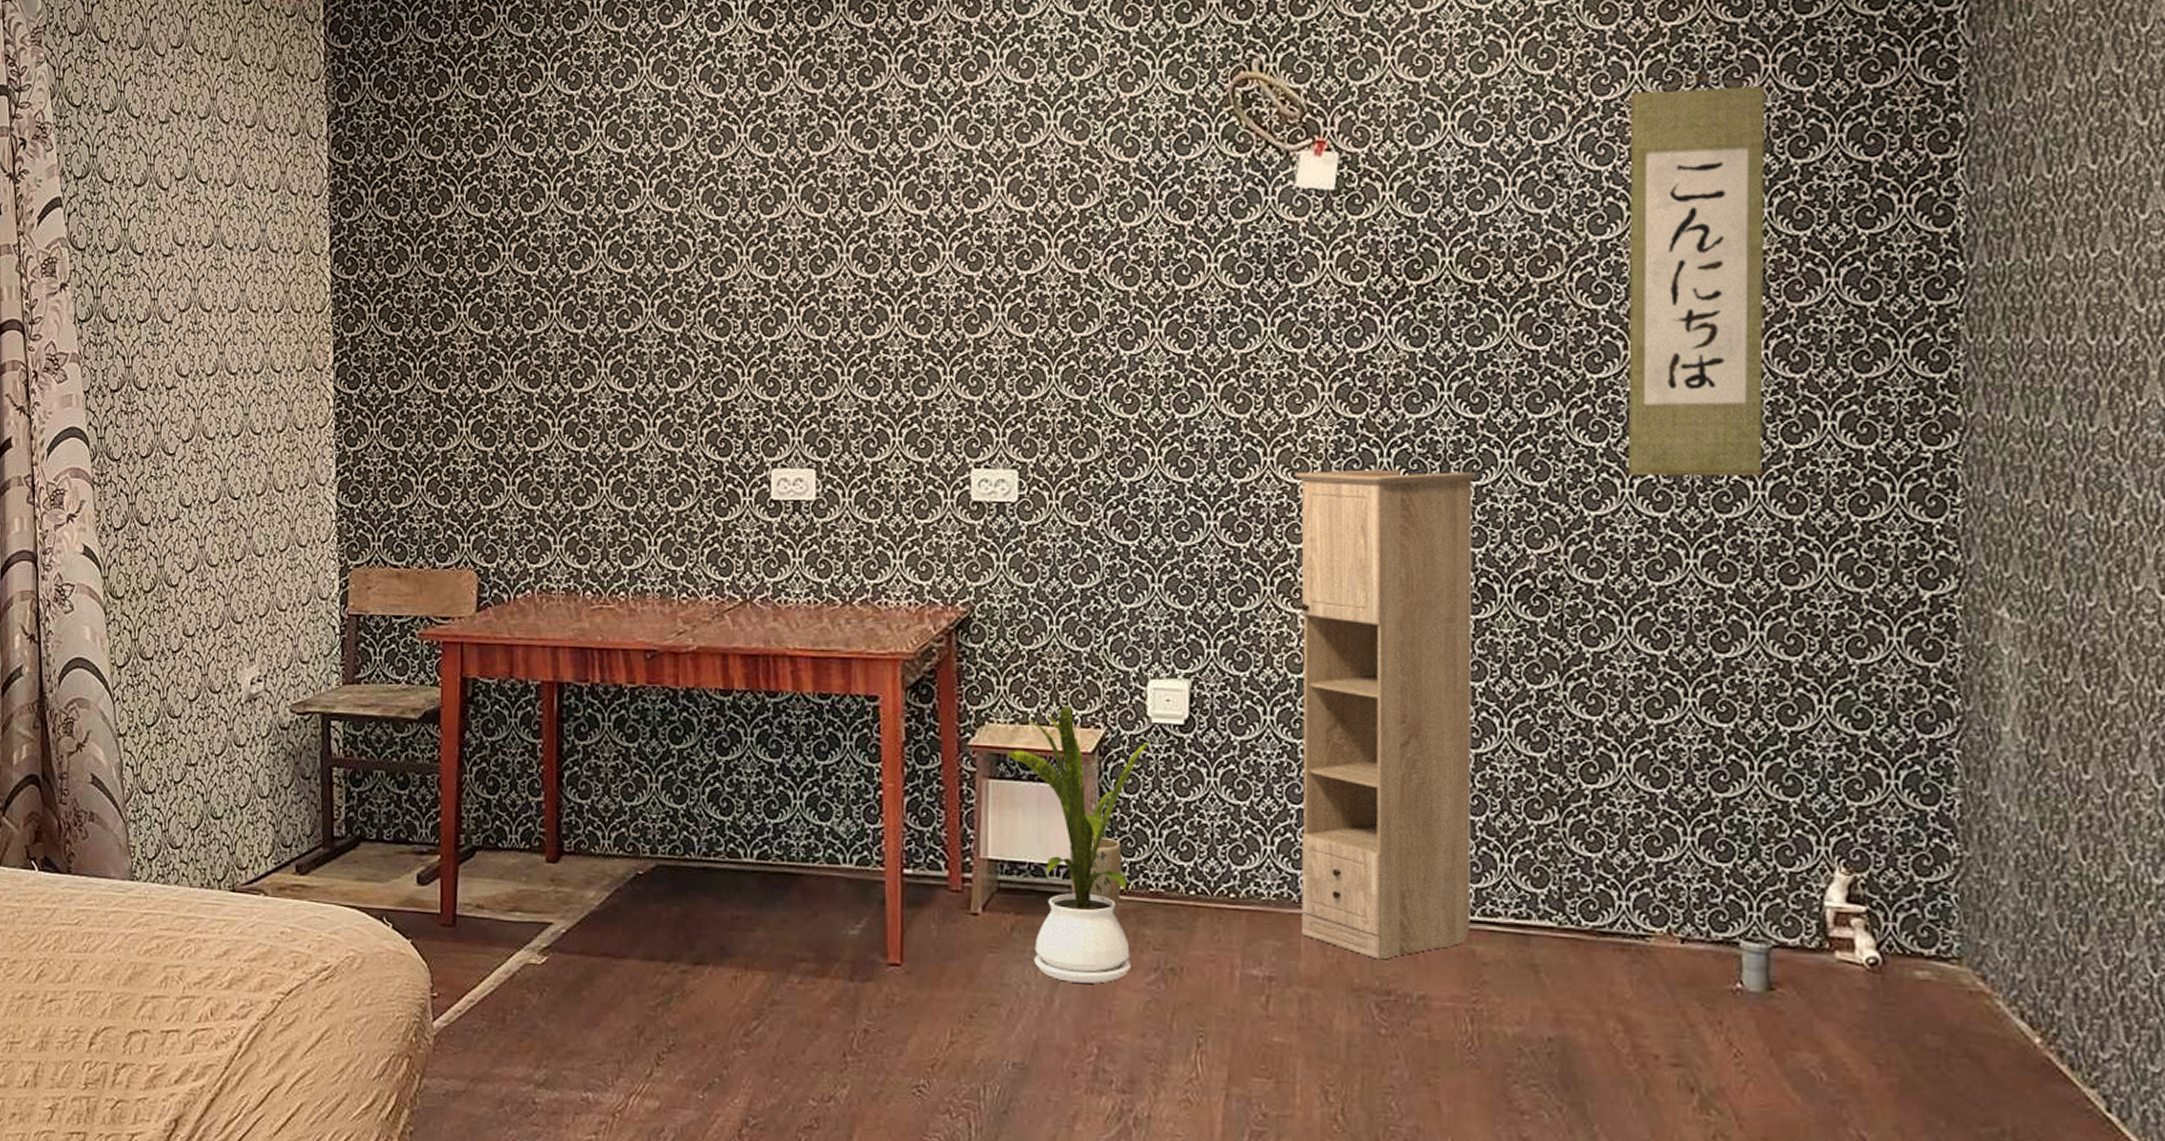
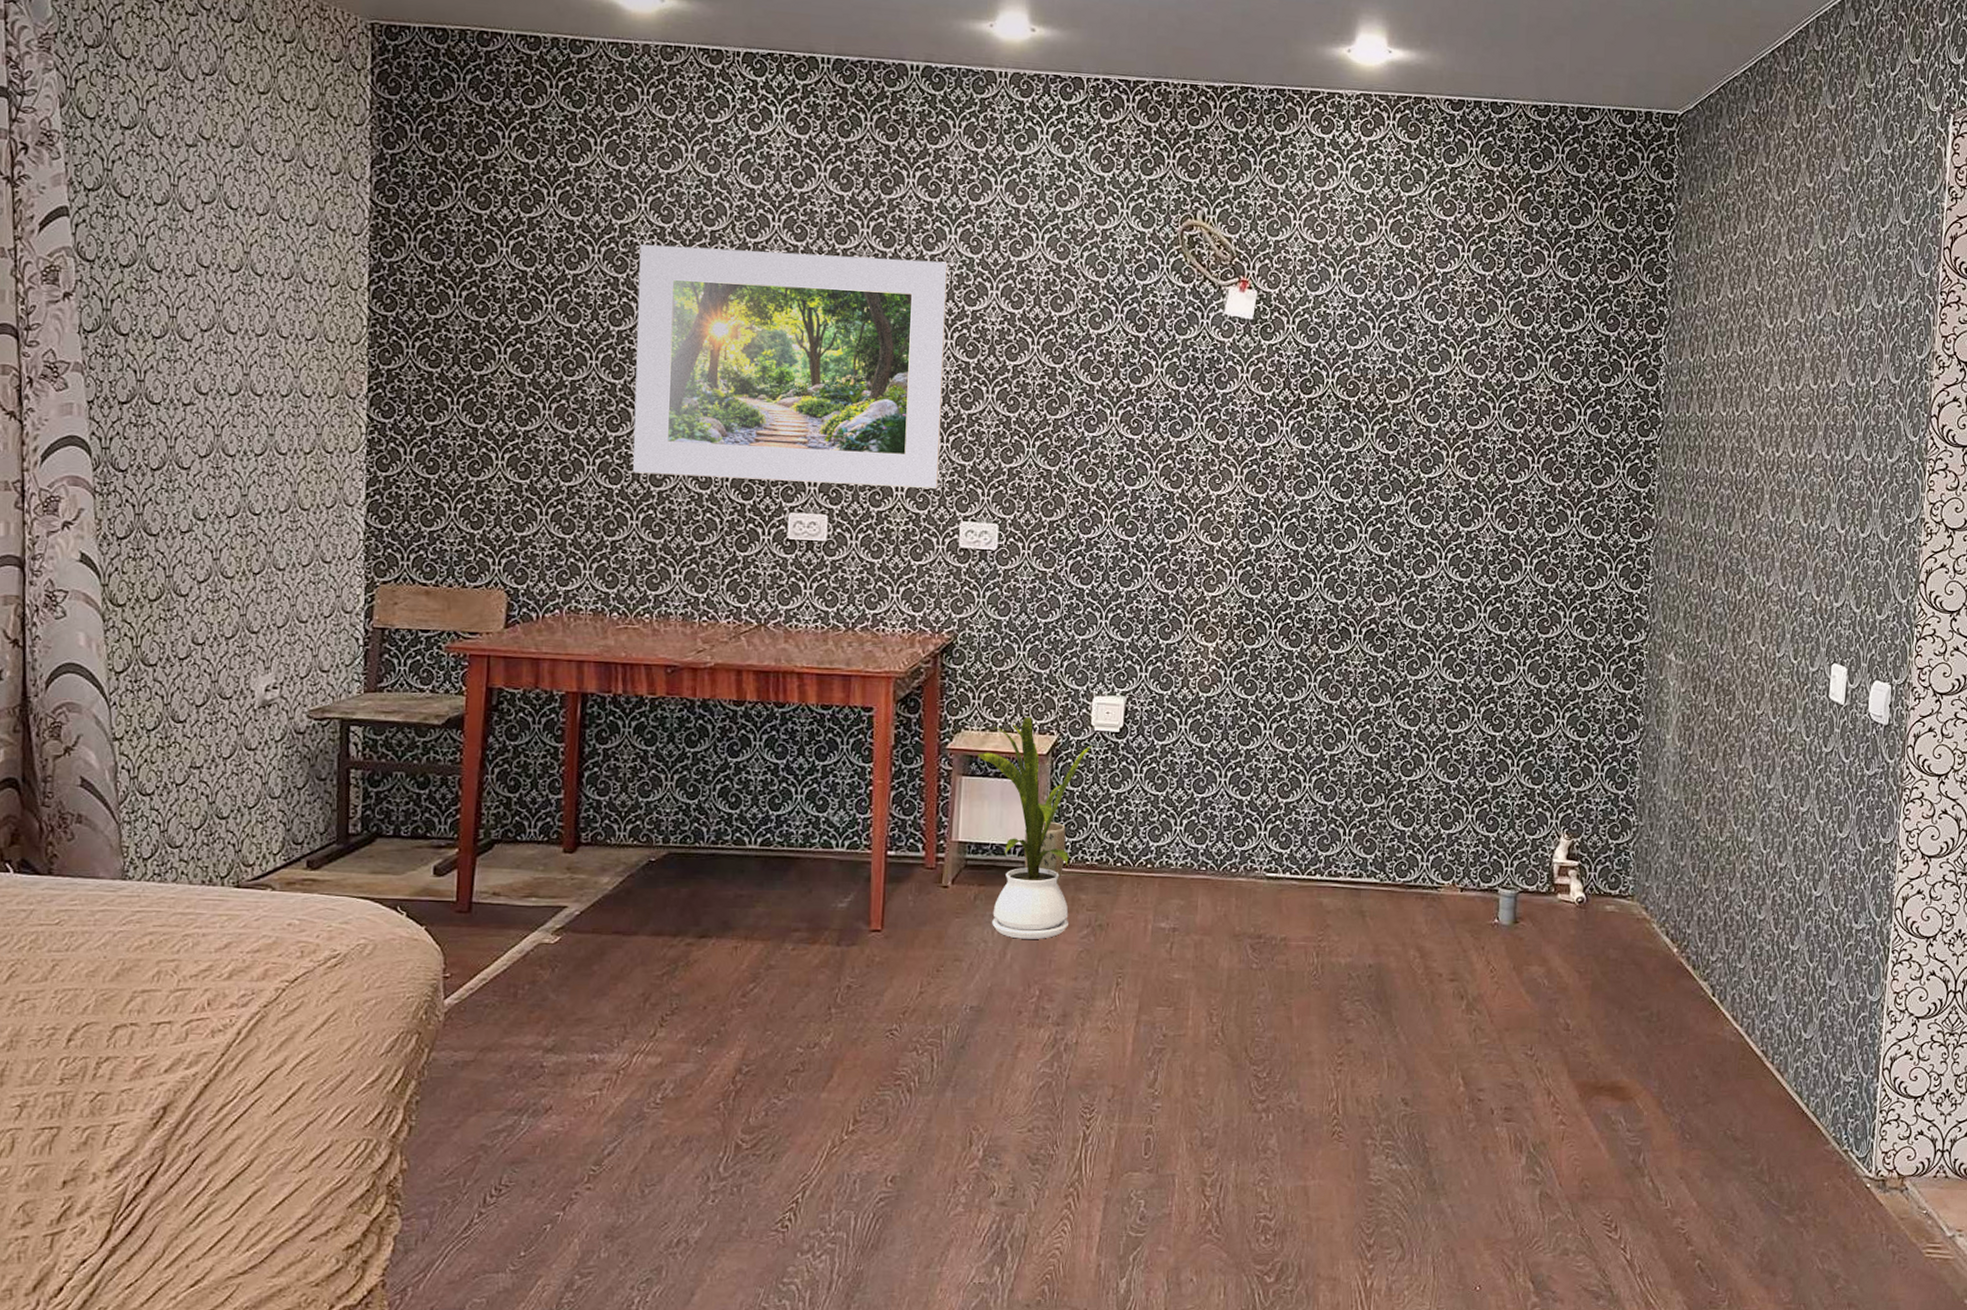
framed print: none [597,158,943,433] -> present [633,244,948,490]
storage cabinet: present [1294,469,1477,960] -> none [1200,536,1343,912]
wall scroll: present [1624,74,1766,475] -> none [1441,260,1548,554]

